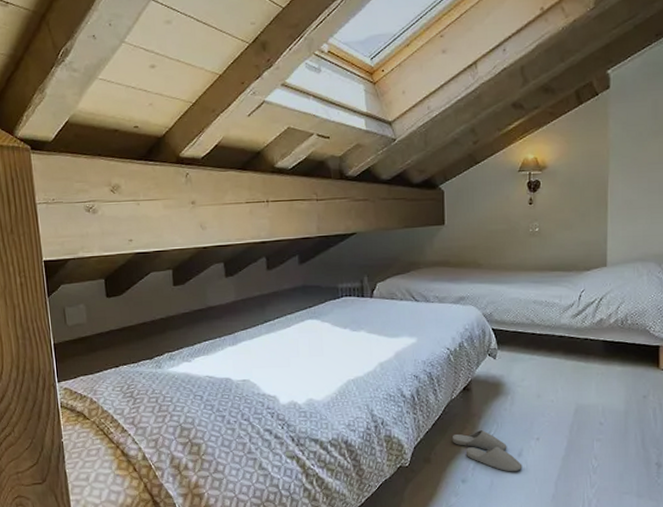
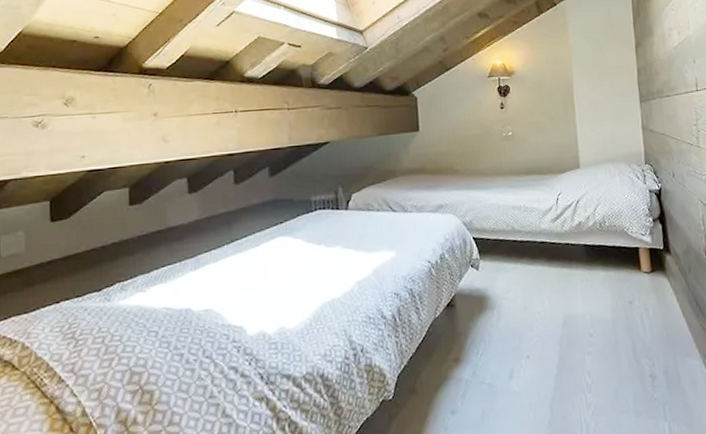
slippers: present [452,430,523,472] -> none [437,351,515,398]

